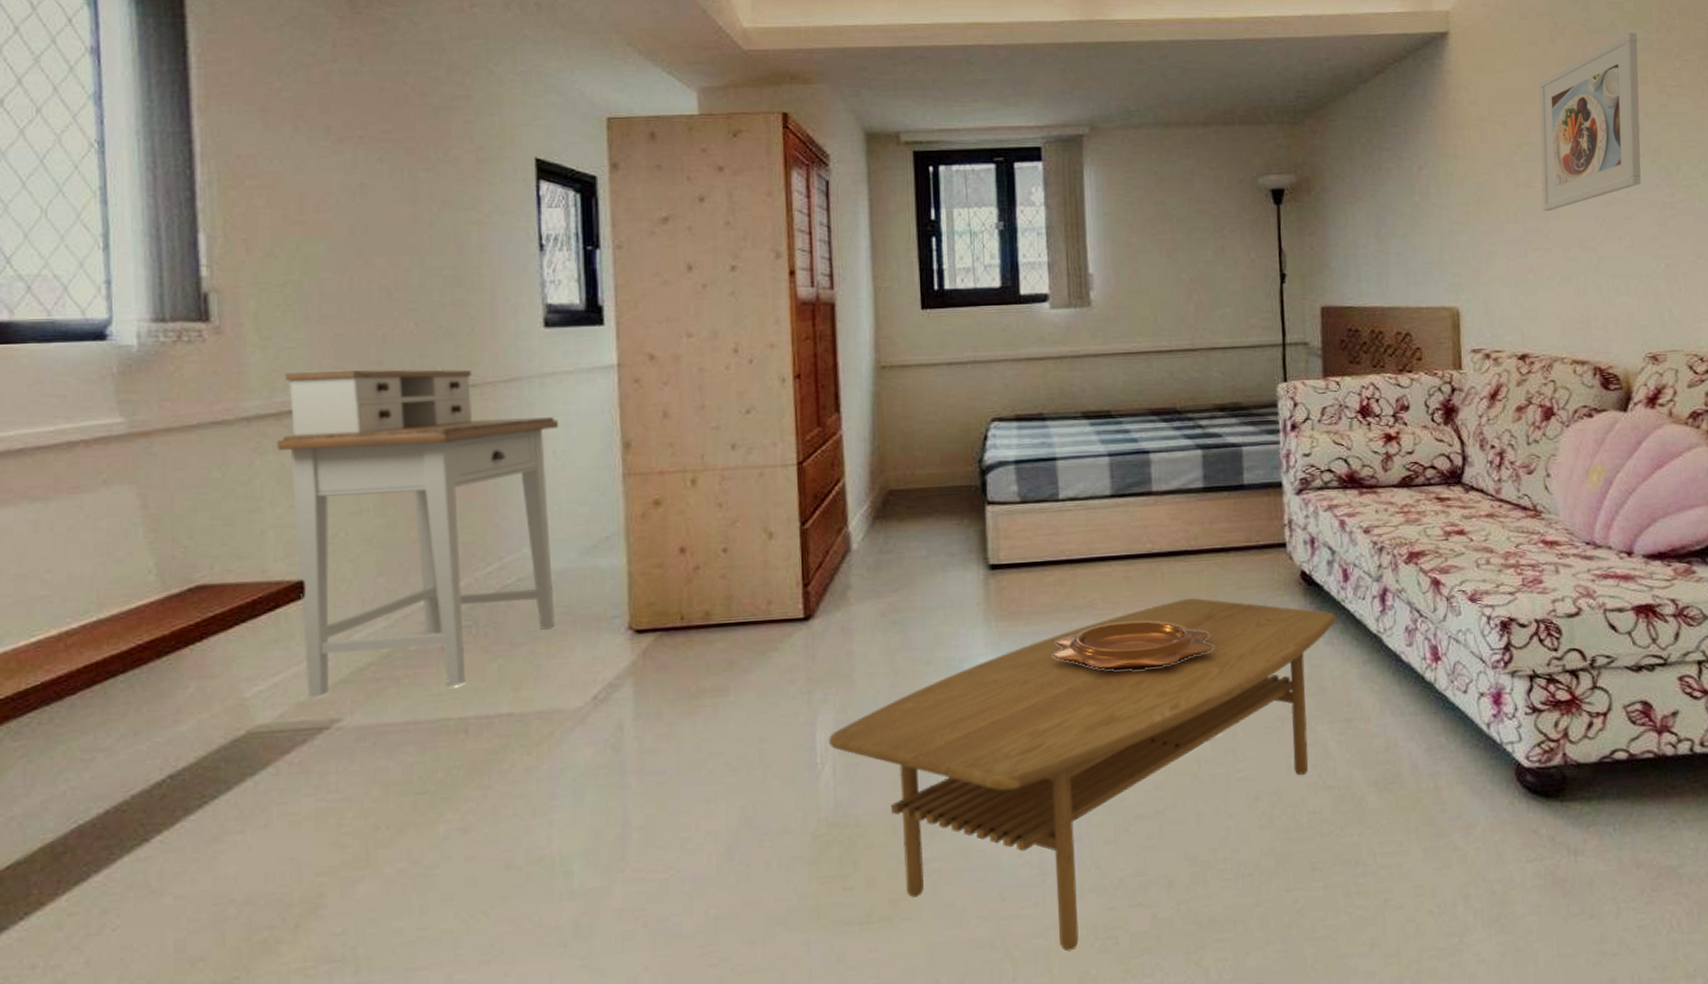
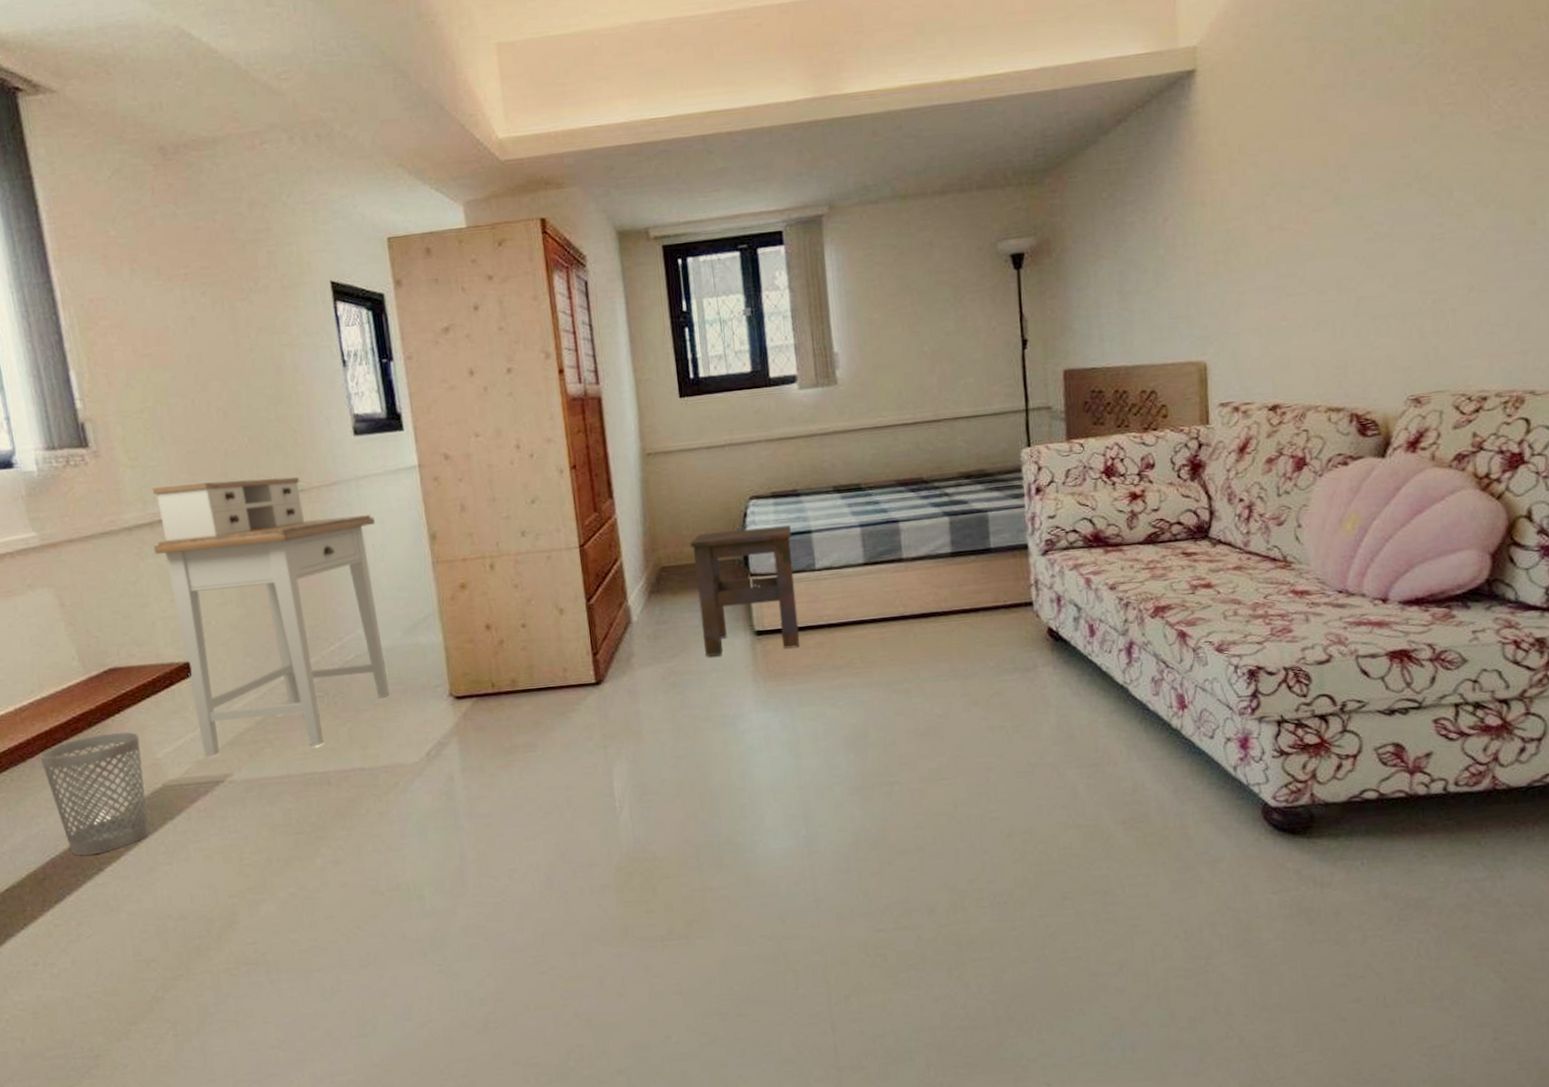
wastebasket: none [84,664,224,821] -> present [39,732,149,855]
coffee table: present [829,598,1337,952] -> none [624,656,1084,966]
side table: none [922,451,1038,592] -> present [689,525,799,657]
decorative bowl: present [1052,621,1214,671] -> none [816,678,966,724]
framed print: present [1538,33,1641,212] -> none [1294,48,1408,255]

